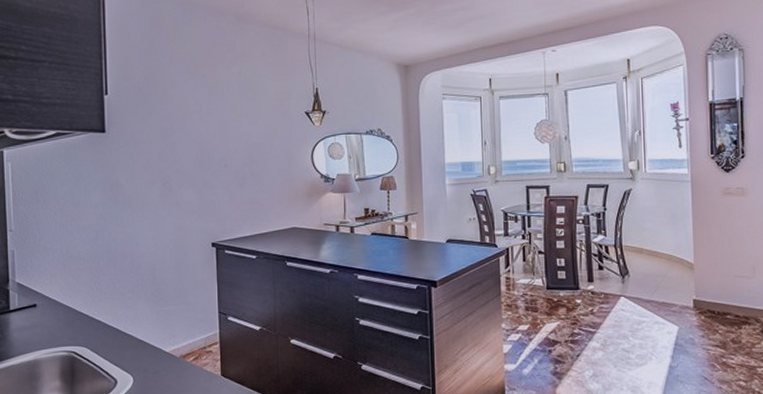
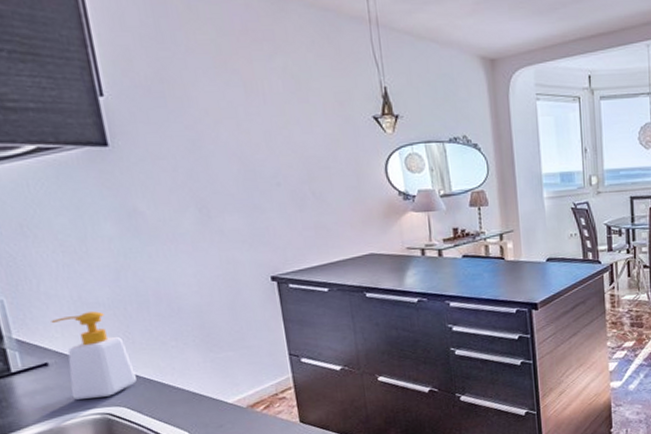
soap bottle: none [44,264,98,337] -> present [51,311,137,400]

